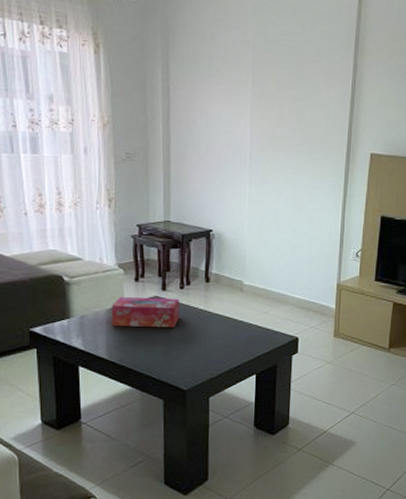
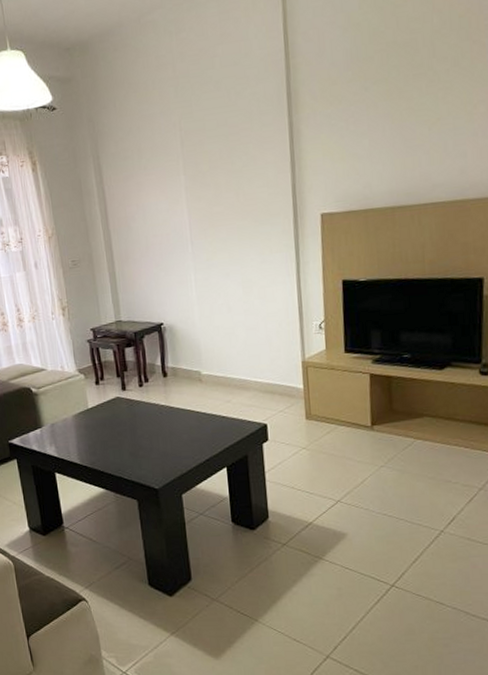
tissue box: present [111,296,180,327] -> none [77,396,143,431]

